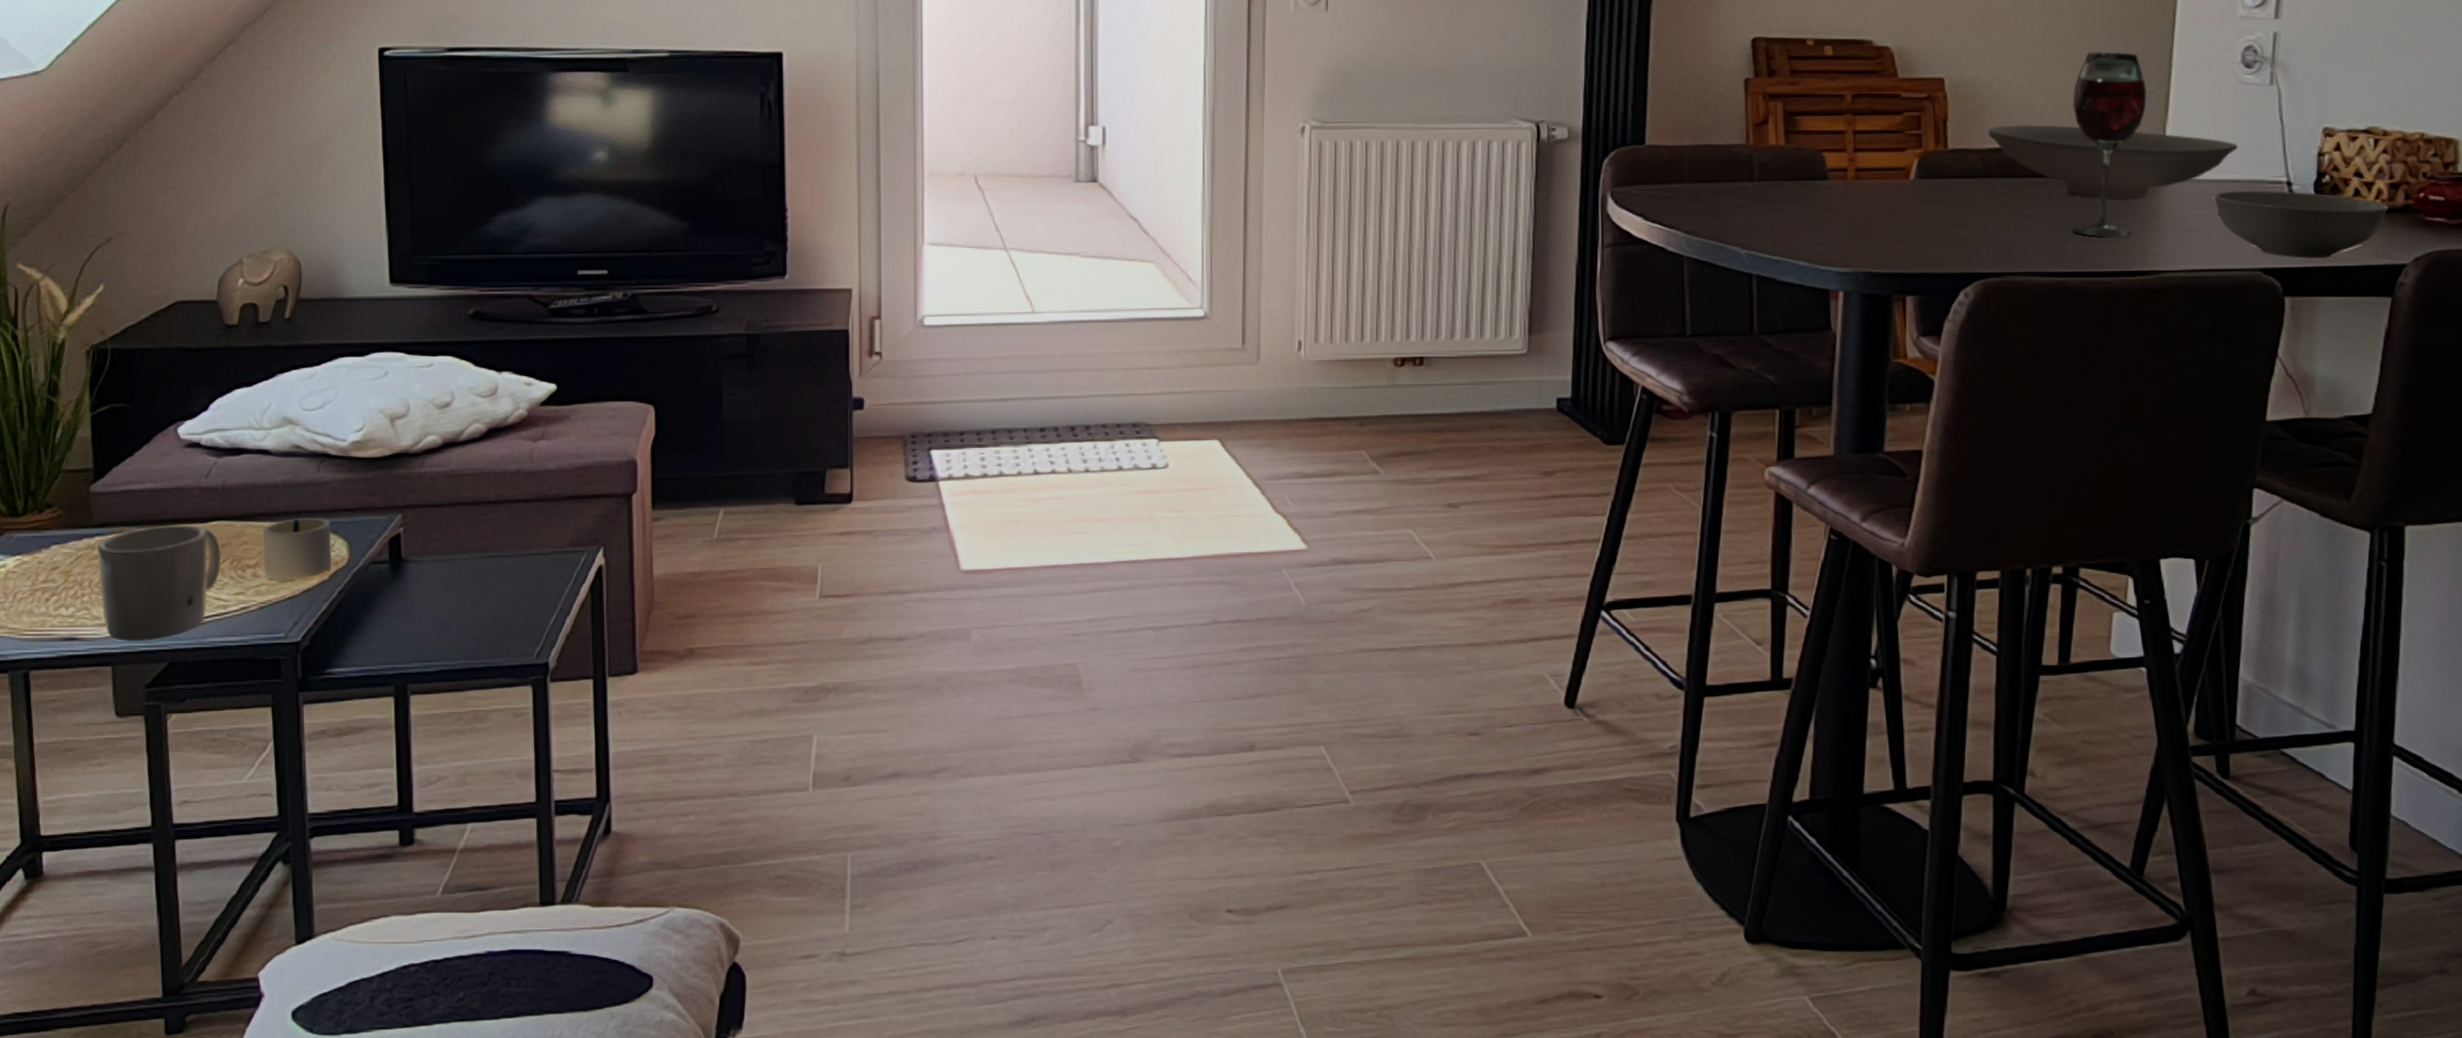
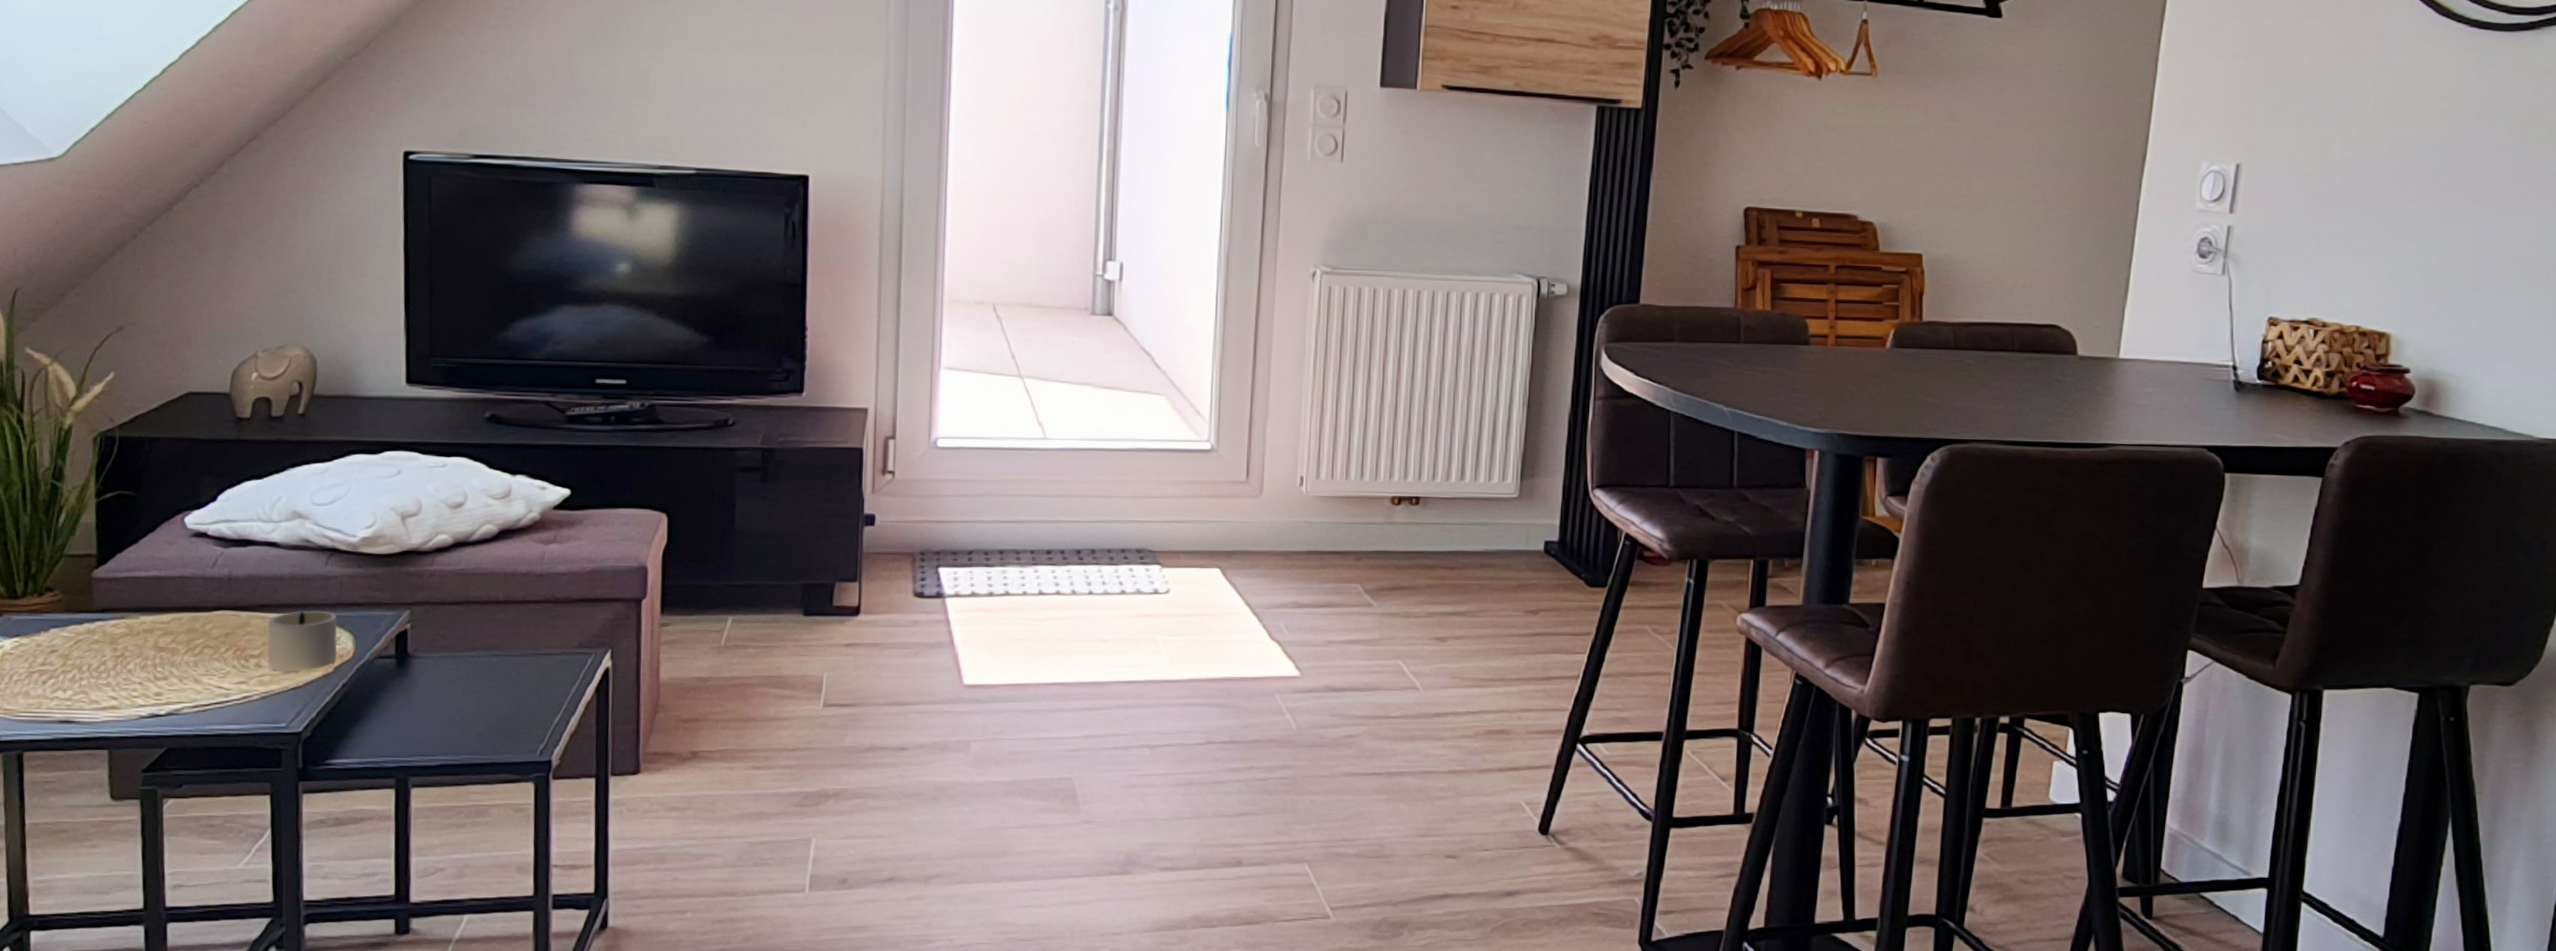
mug: present [97,525,222,641] -> none [97,613,225,726]
decorative bowl: present [1988,125,2238,201] -> none [1960,301,2190,378]
wineglass: present [2071,52,2148,237] -> none [2033,236,2110,411]
bowl: present [2213,190,2389,259] -> none [2165,372,2324,439]

